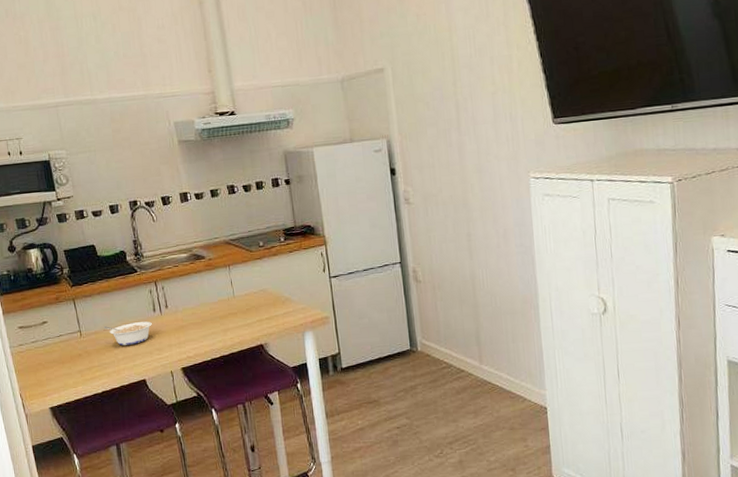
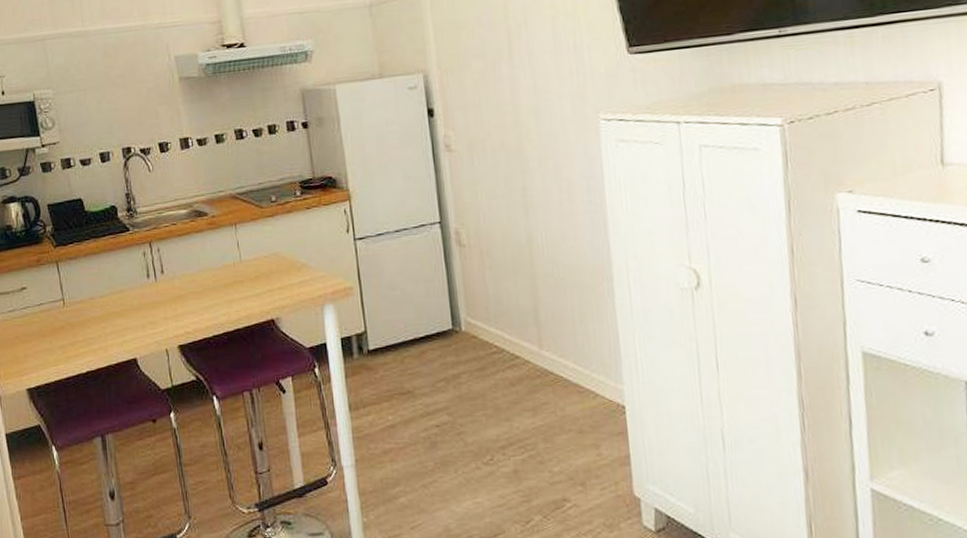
legume: present [103,321,152,346] -> none [89,289,145,317]

